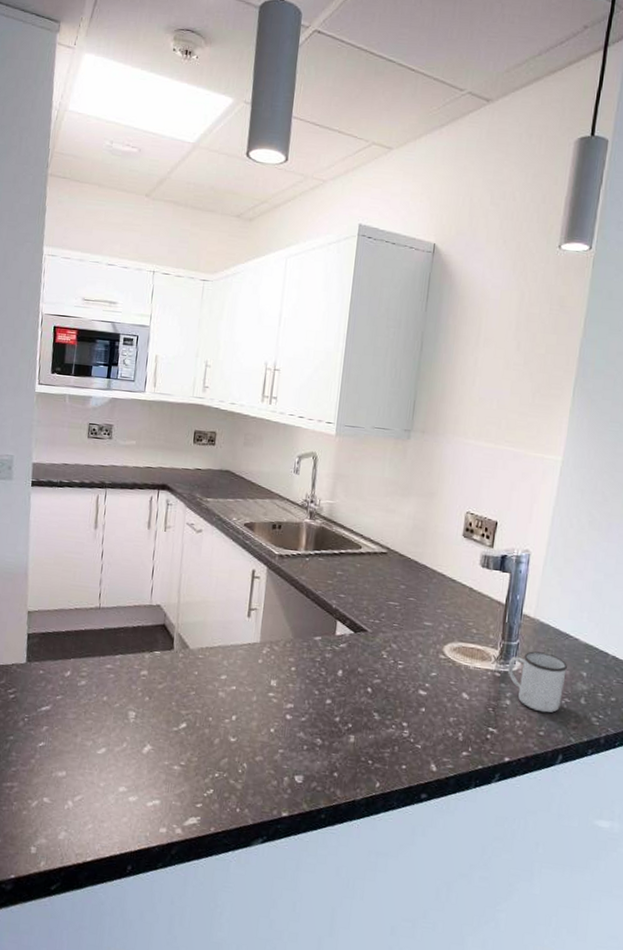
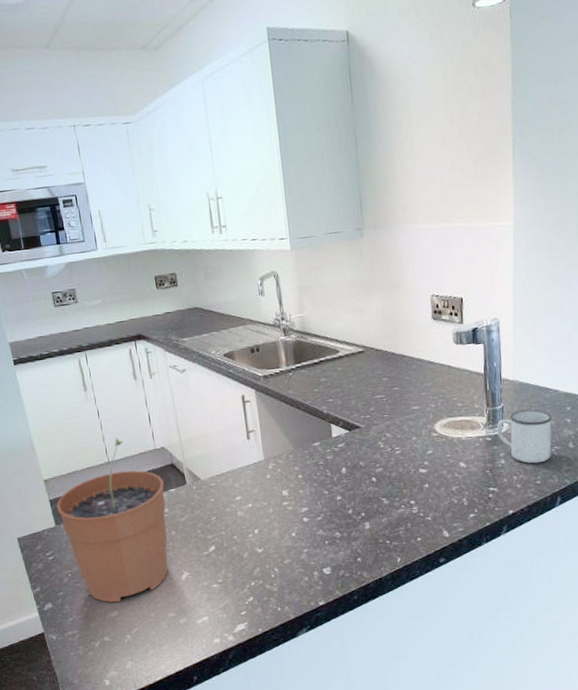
plant pot: none [33,584,151,762] -> present [56,438,168,603]

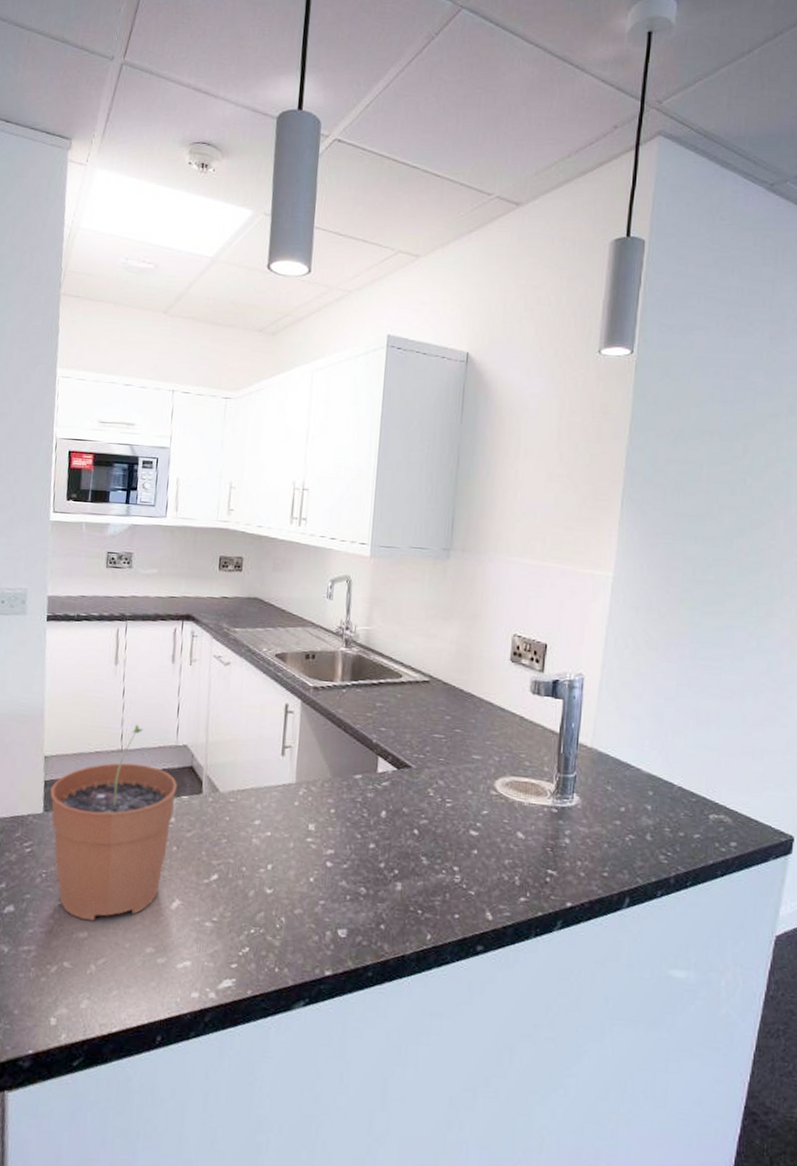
mug: present [496,409,552,464] -> none [565,784,630,852]

